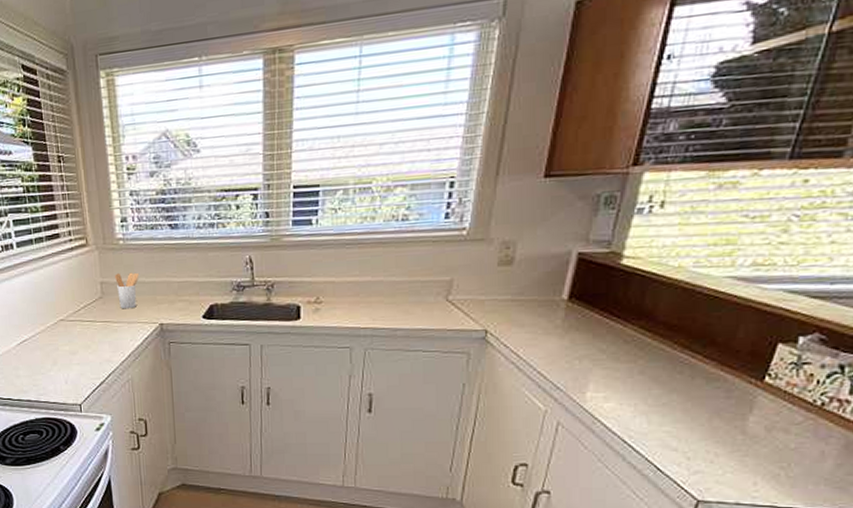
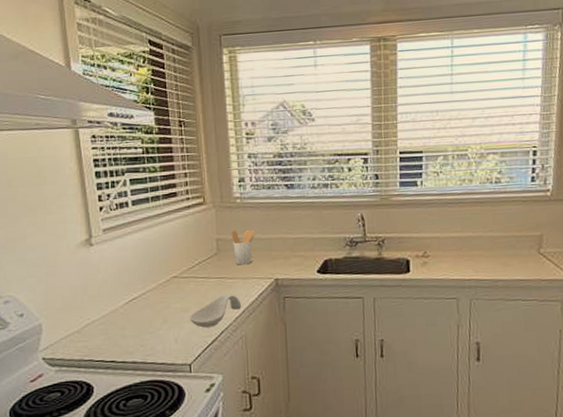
spoon rest: none [78,338,128,370] -> present [190,294,242,328]

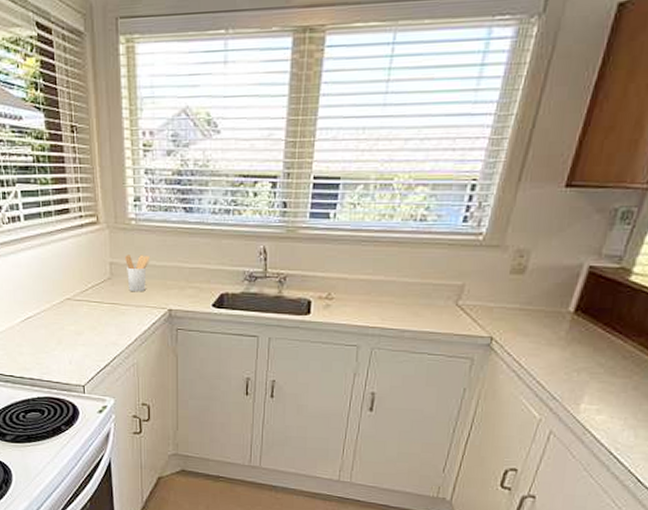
spoon rest: present [190,294,242,328] -> none [83,321,134,352]

